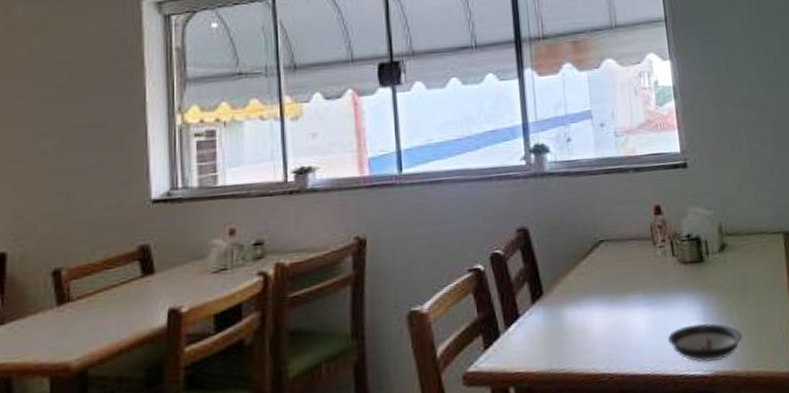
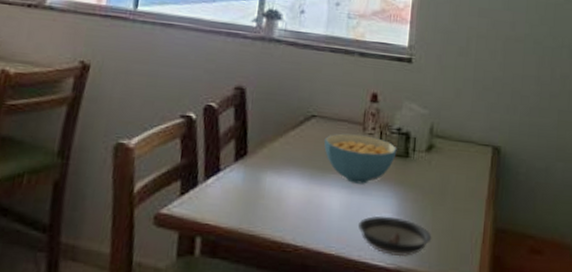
cereal bowl: none [617,249,691,299] -> present [324,133,397,184]

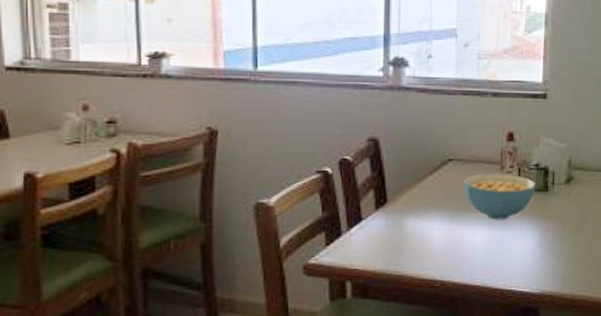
saucer: present [358,215,432,257] -> none [502,247,574,282]

